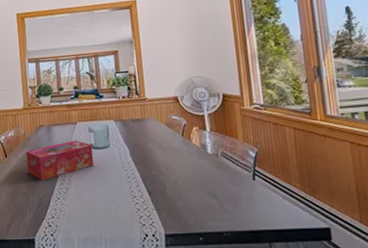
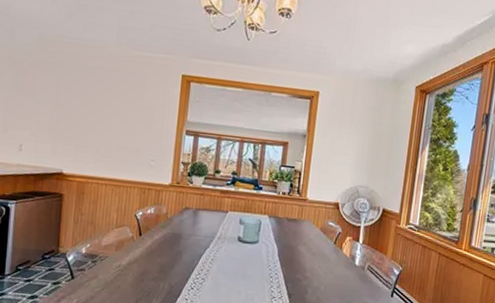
tissue box: present [25,140,94,181] -> none [162,229,240,268]

